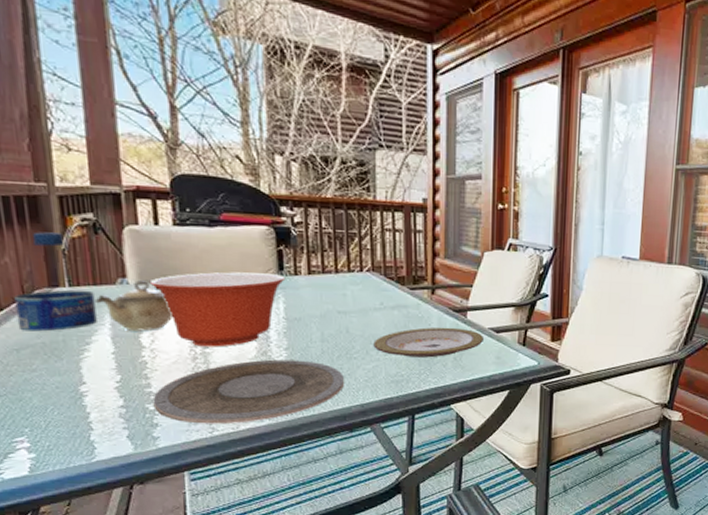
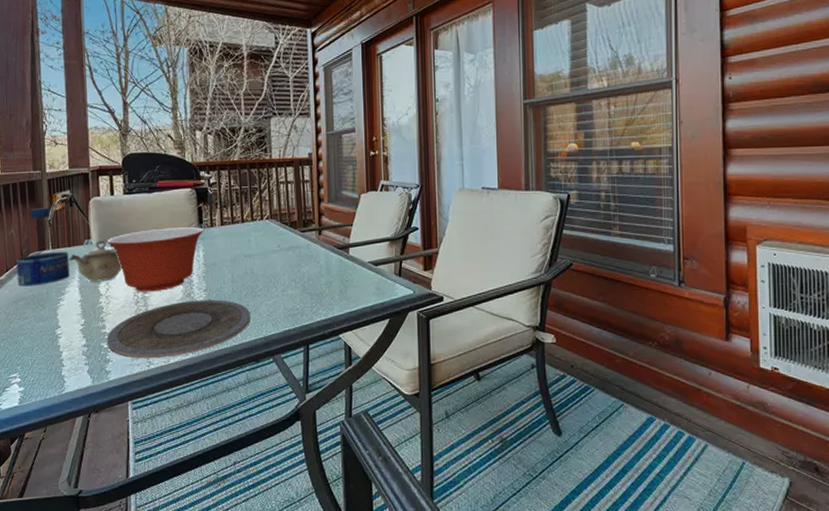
plate: present [373,327,485,358] -> none [273,263,365,292]

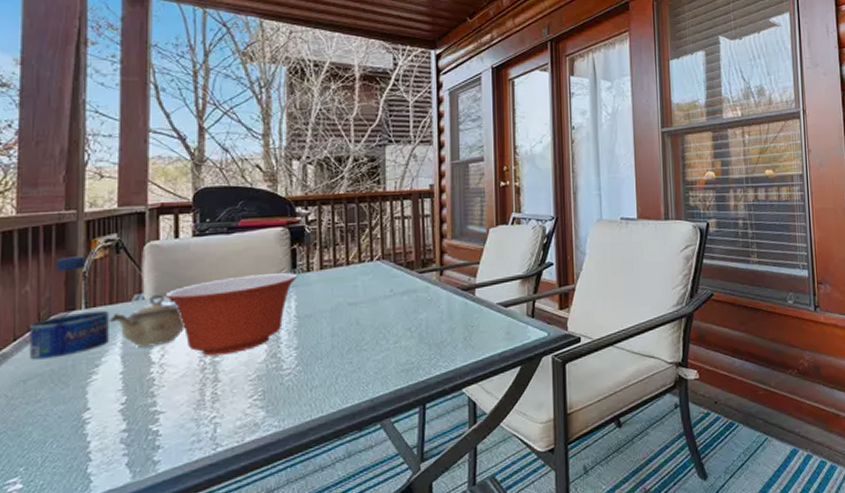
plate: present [106,300,250,359] -> none [157,358,353,441]

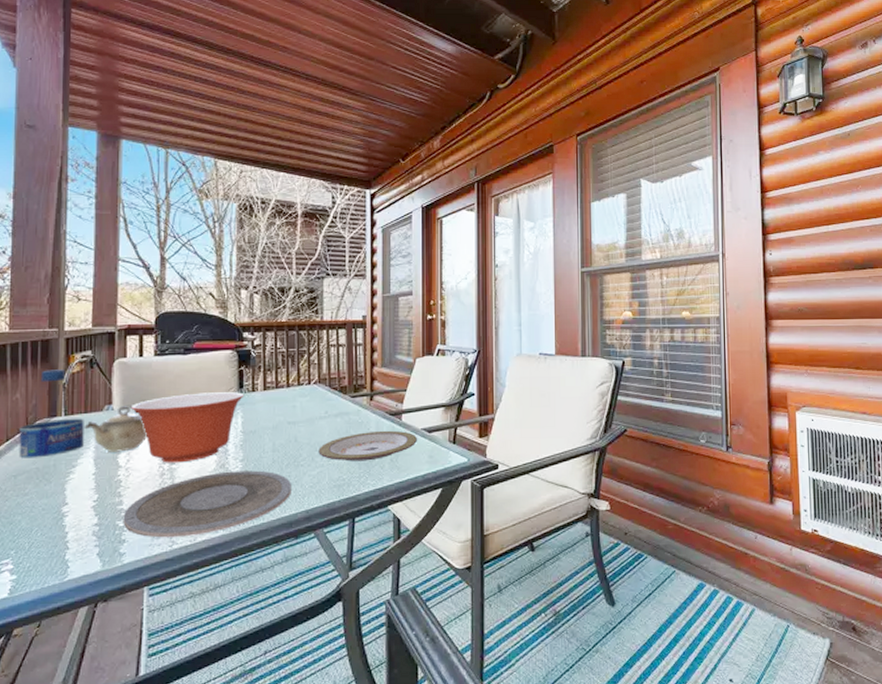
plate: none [157,358,353,441] -> present [123,470,291,538]
plate: none [383,306,494,343] -> present [318,430,418,461]

